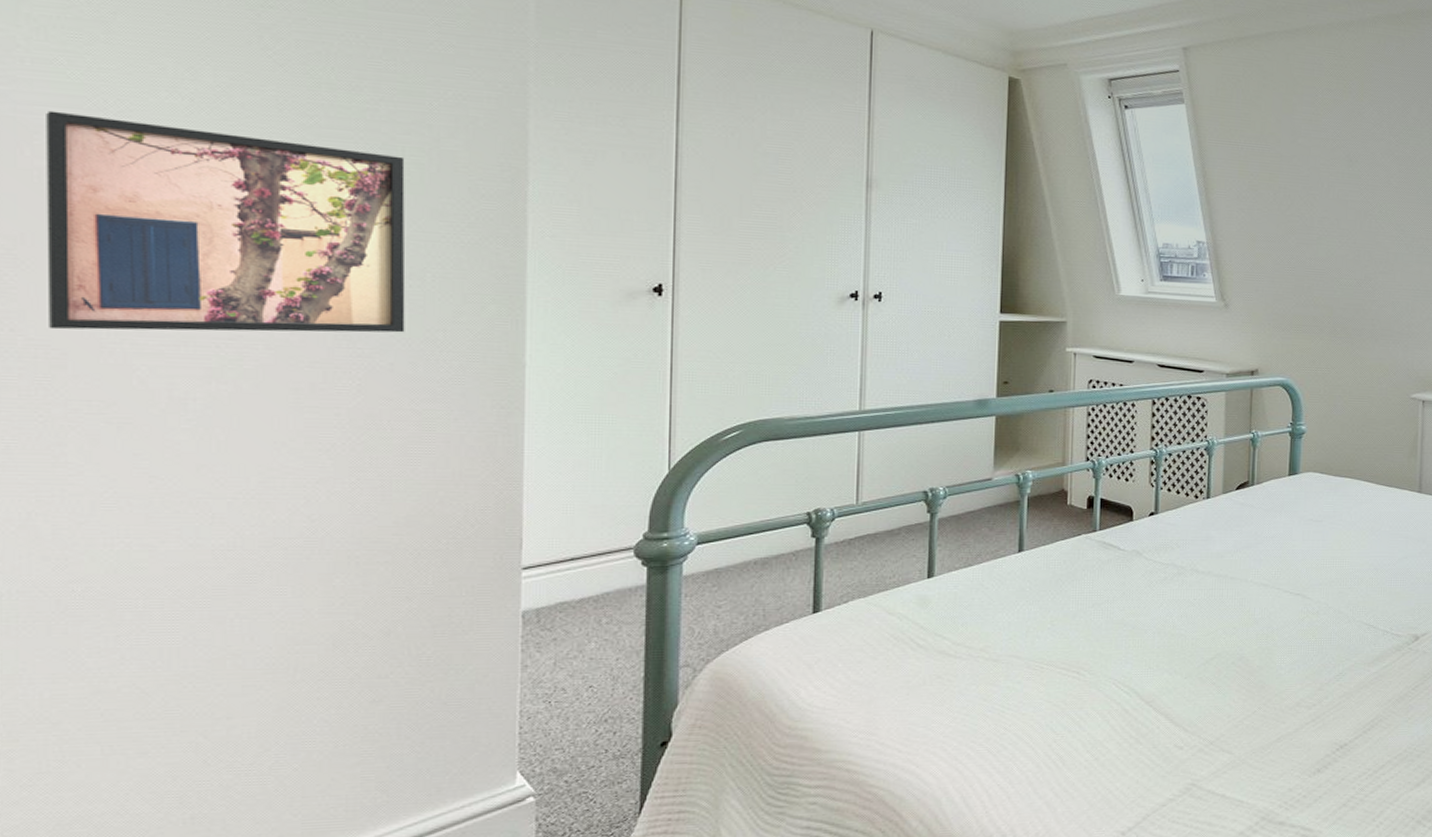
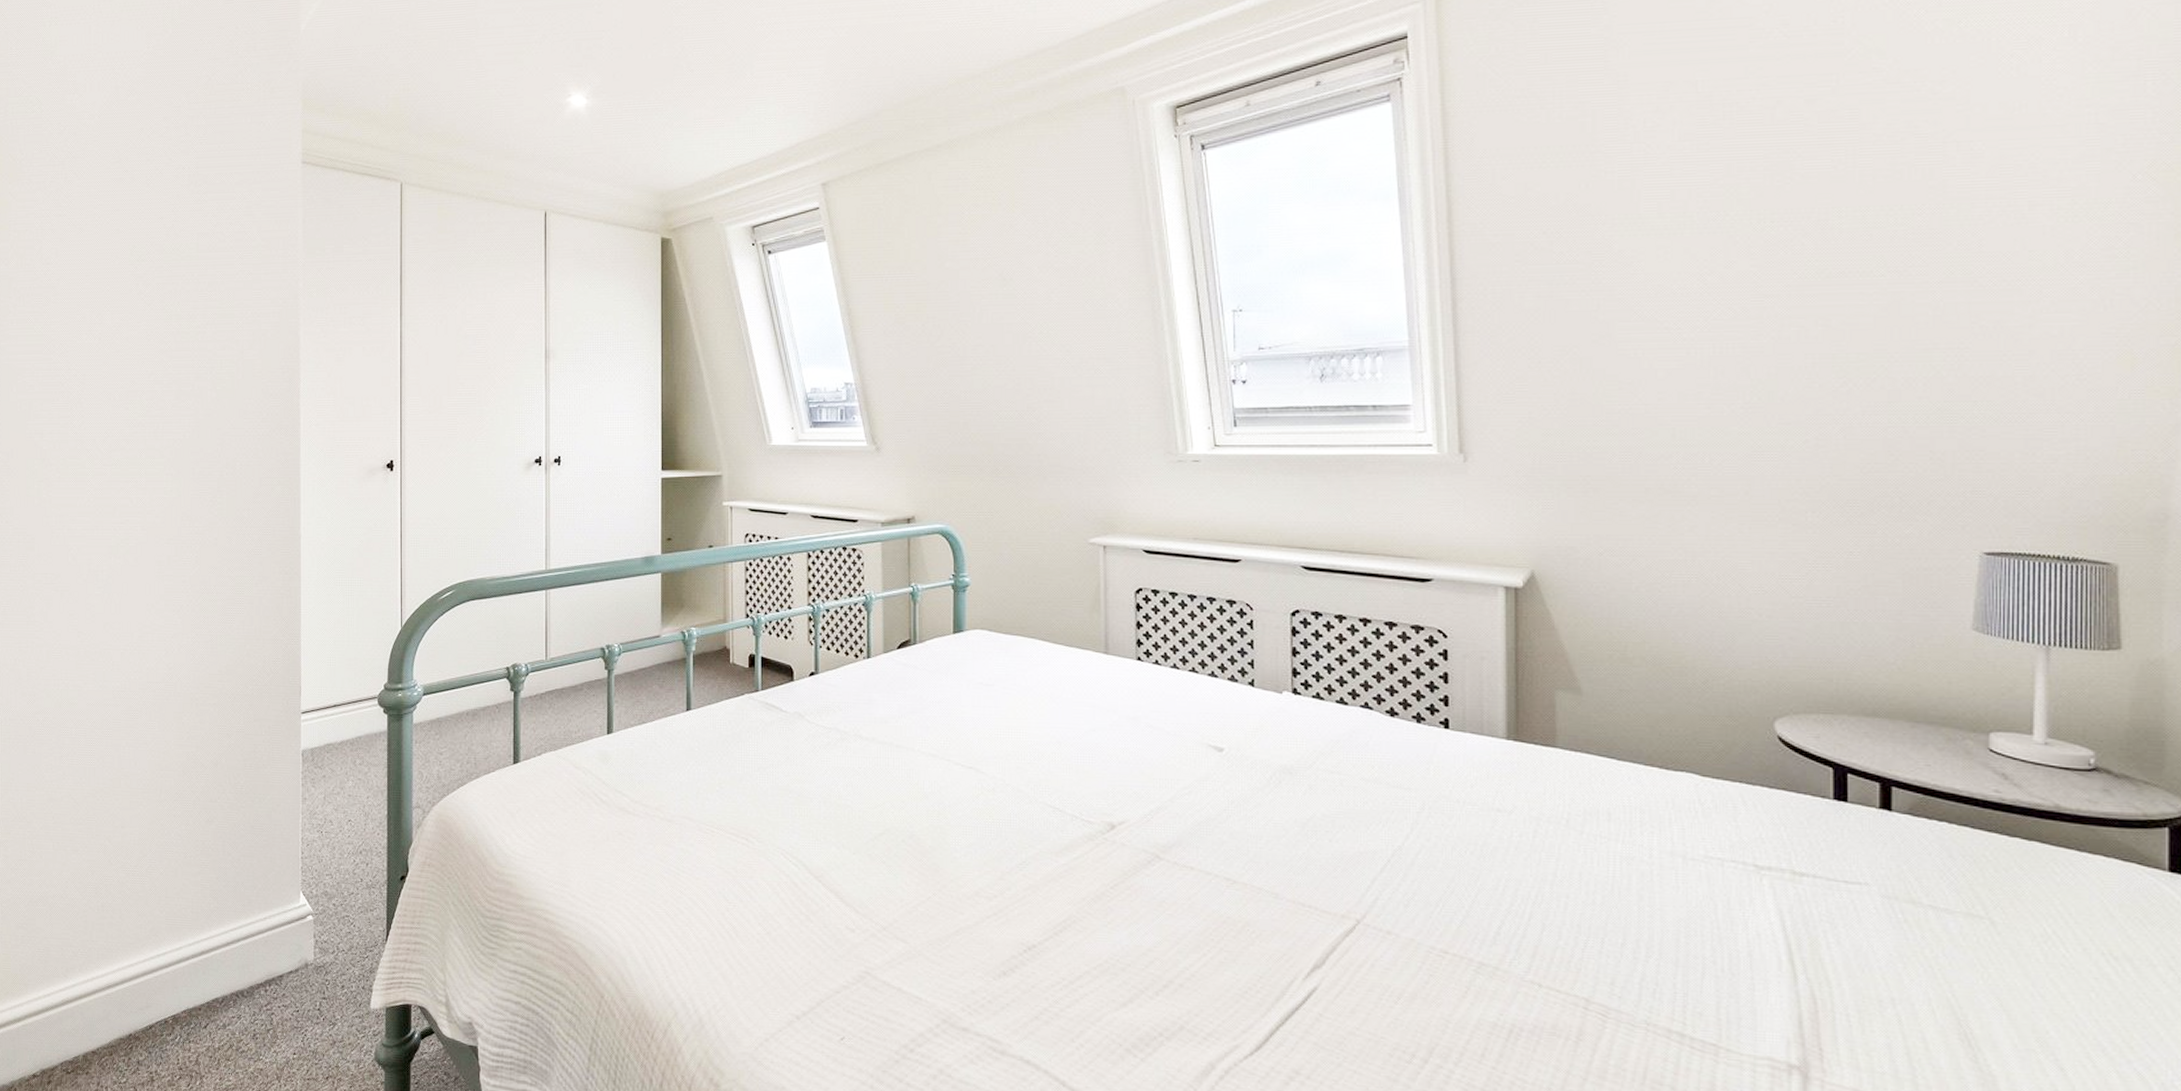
wall art: present [46,110,406,333] -> none [24,357,224,521]

